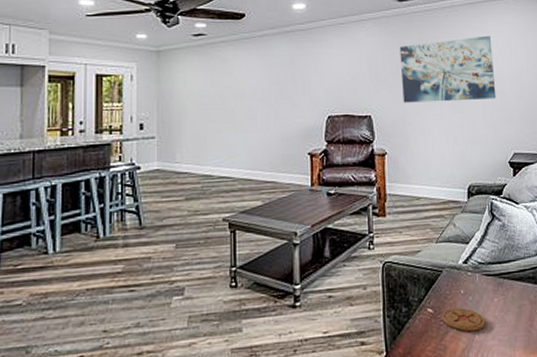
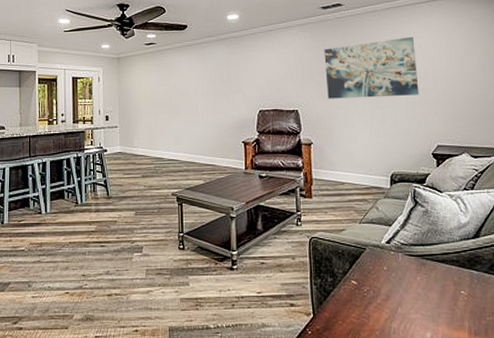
coaster: present [443,308,486,332] -> none [366,283,409,305]

